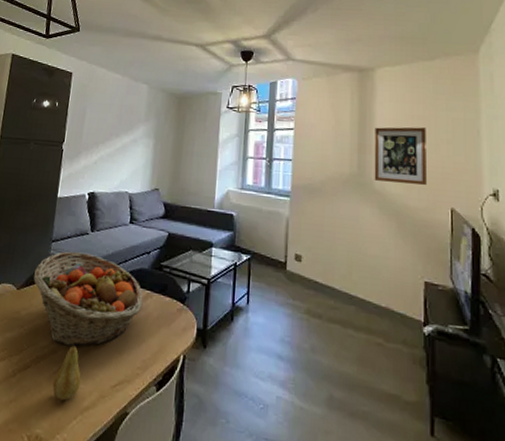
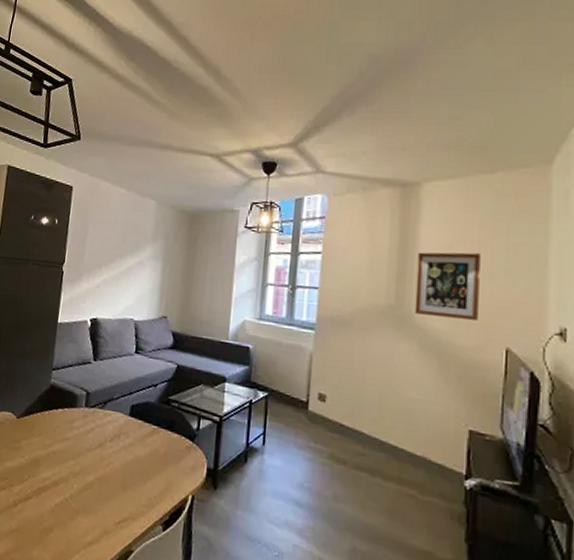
fruit basket: present [33,251,143,348] -> none [33,380,149,481]
fruit: present [52,345,81,401] -> none [54,478,84,535]

